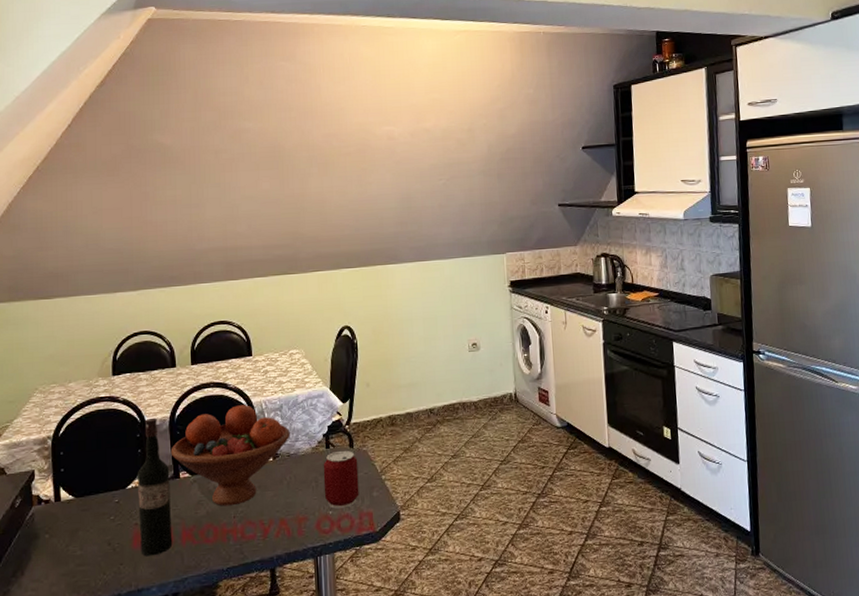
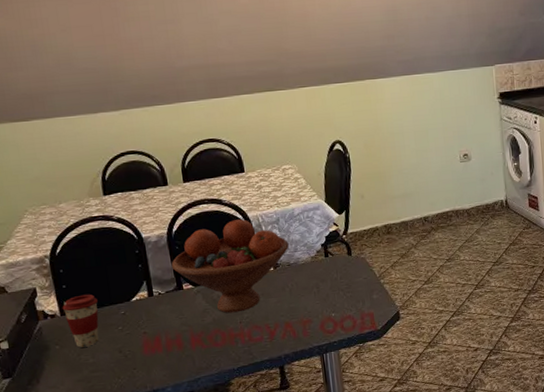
coffee cup: none [57,479,93,538] -> present [62,294,99,348]
wine bottle: present [138,417,173,557] -> none [140,234,183,361]
can: present [323,450,359,509] -> none [323,258,360,311]

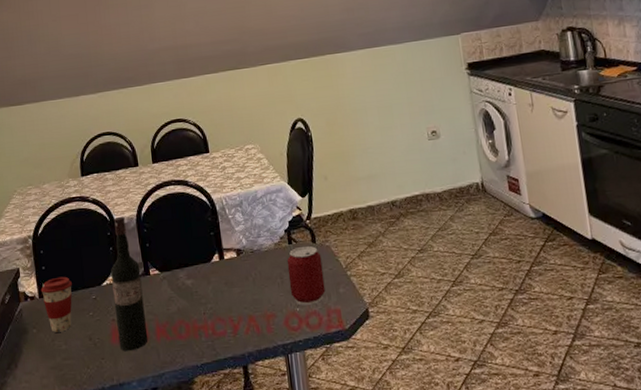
wine bottle: none [140,234,183,361] -> present [111,216,148,352]
fruit bowl: present [171,219,289,314] -> none [139,201,252,303]
can: none [323,258,360,311] -> present [286,245,326,305]

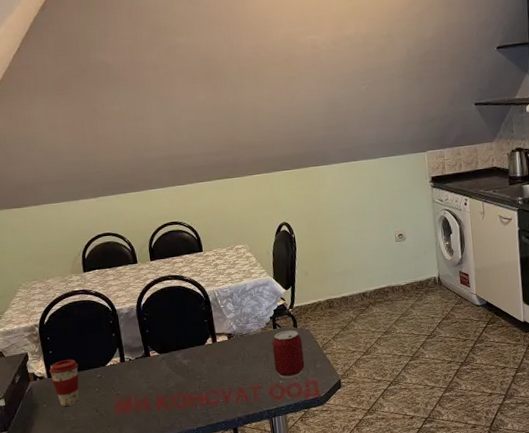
wine bottle: present [111,216,148,352] -> none [114,306,150,420]

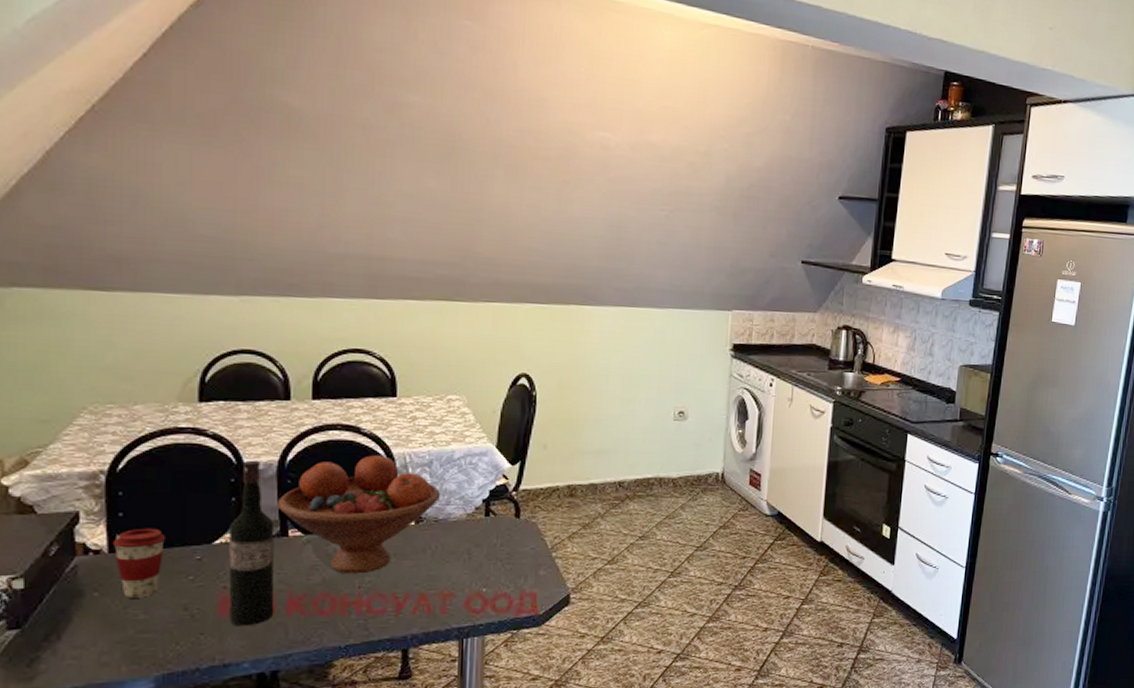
wine bottle: none [114,306,150,420] -> present [229,460,275,627]
fruit bowl: none [140,293,242,379] -> present [277,455,440,574]
can: present [272,330,305,378] -> none [478,520,524,586]

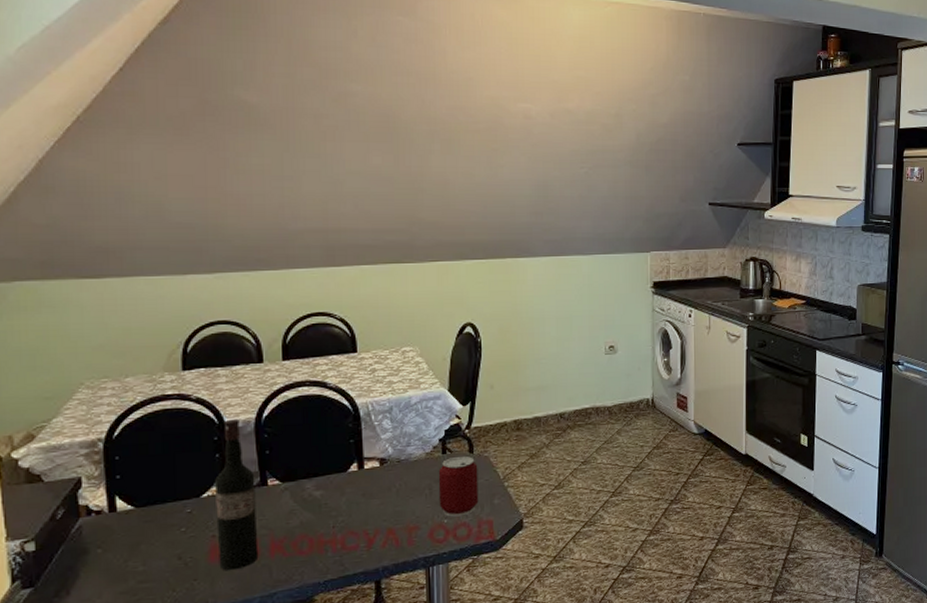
coffee cup: present [112,528,165,598] -> none [112,487,158,552]
fruit bowl: present [277,455,440,574] -> none [256,406,401,516]
can: none [478,520,524,586] -> present [438,456,479,517]

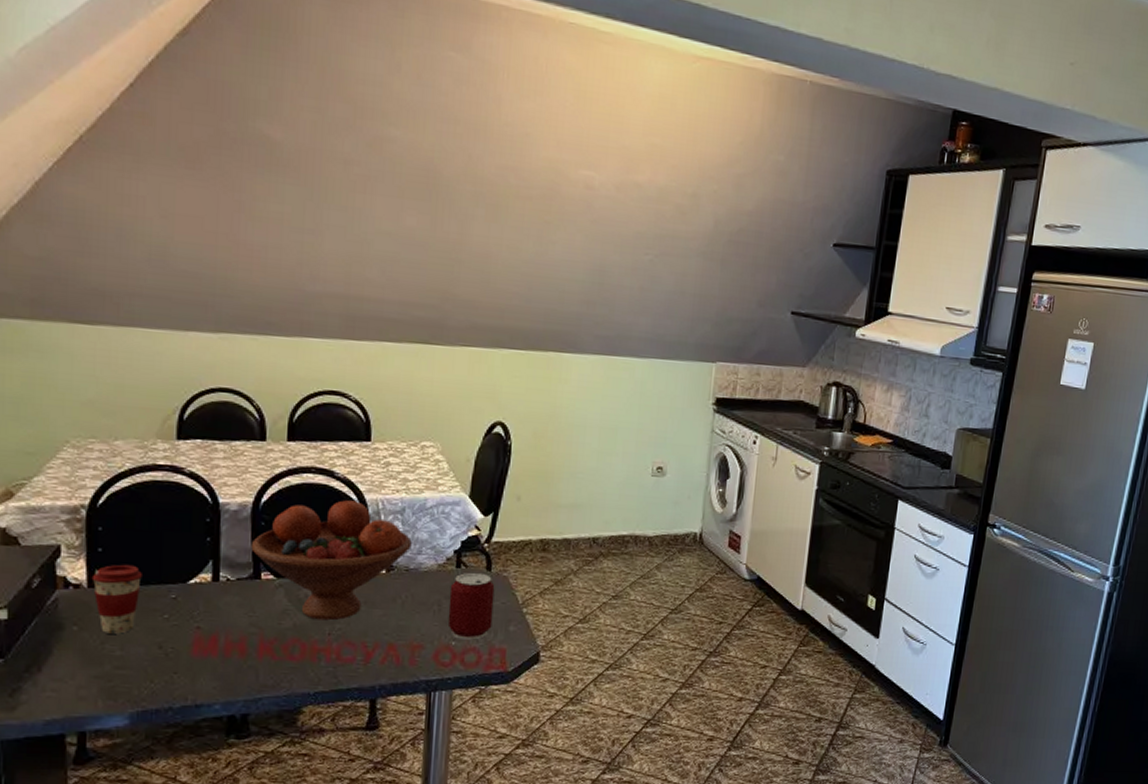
coffee cup: none [112,487,158,552] -> present [91,564,142,634]
wine bottle: present [215,418,259,571] -> none [202,500,248,668]
fruit bowl: none [256,406,401,516] -> present [251,500,412,621]

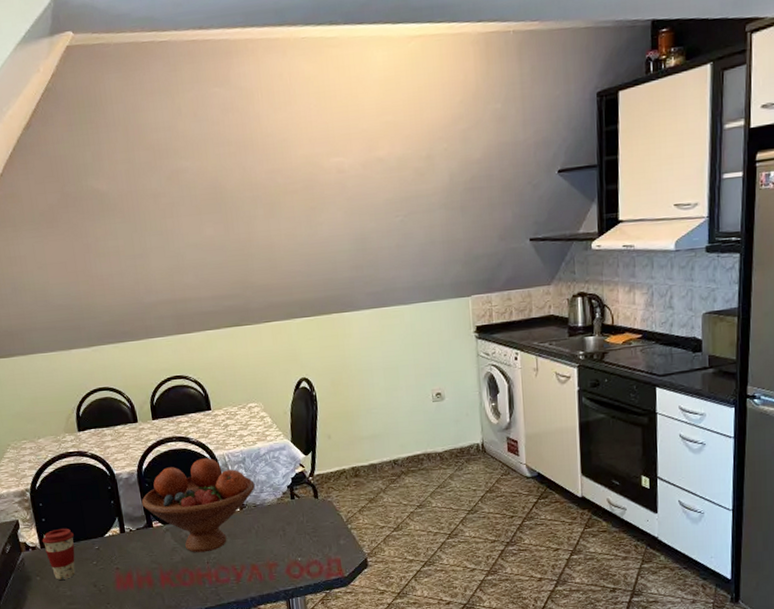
can: present [447,572,495,640] -> none [289,501,327,555]

